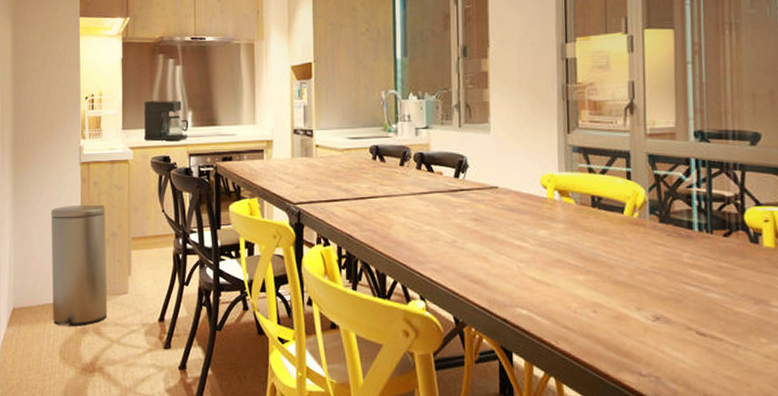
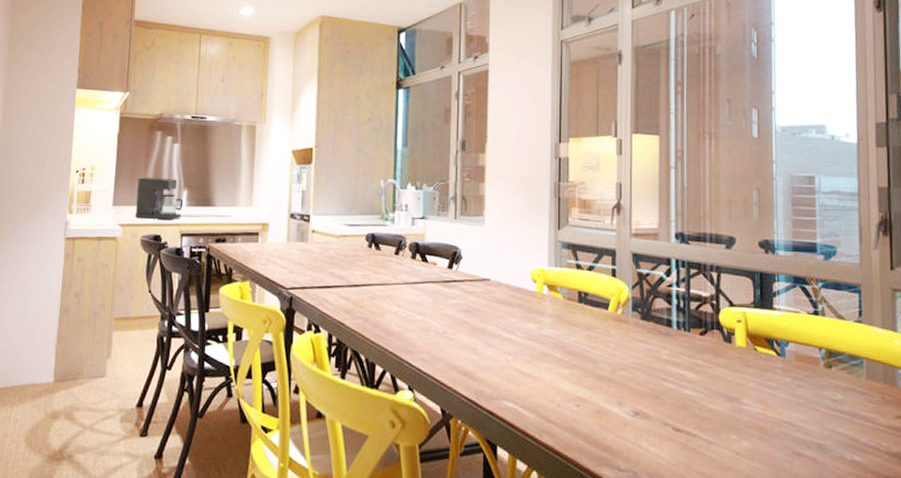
pedal bin: present [50,204,108,327] -> none [21,281,89,411]

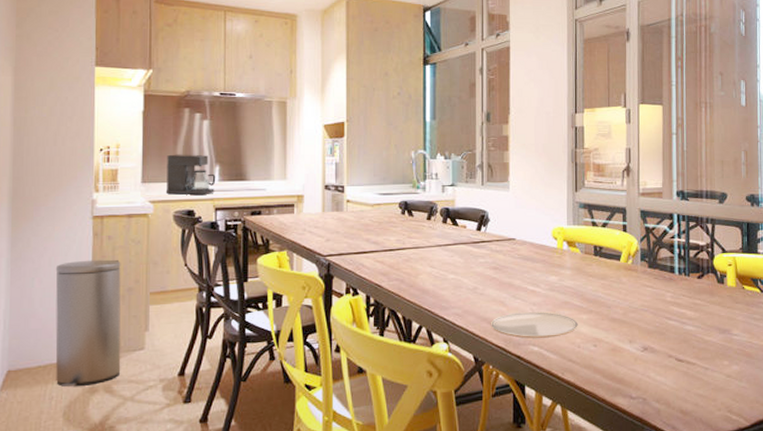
pedal bin: none [21,281,89,411] -> present [55,259,121,388]
plate: none [460,362,560,393] -> present [490,312,579,339]

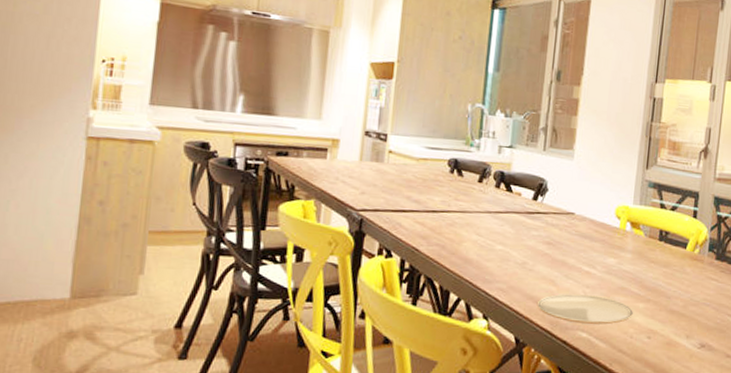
pedal bin: present [55,259,121,388] -> none [27,186,117,330]
coffee maker: present [165,154,216,196] -> none [177,75,239,127]

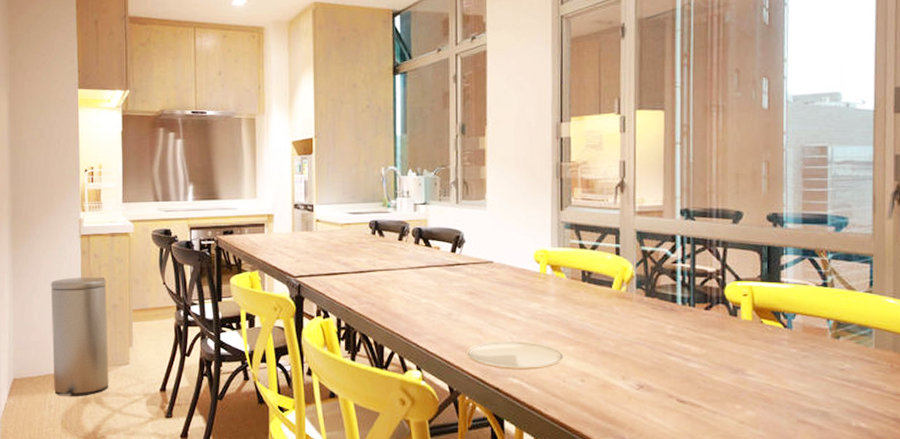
pedal bin: none [27,186,117,330] -> present [50,277,109,397]

